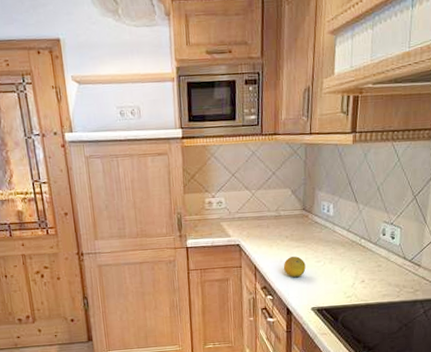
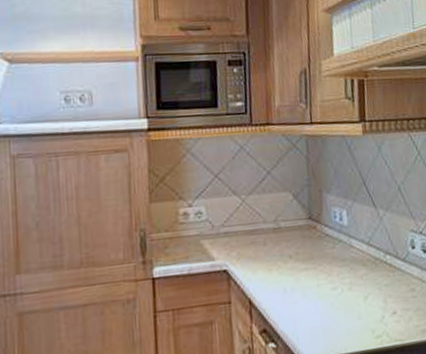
fruit: present [283,256,306,278] -> none [288,283,319,314]

